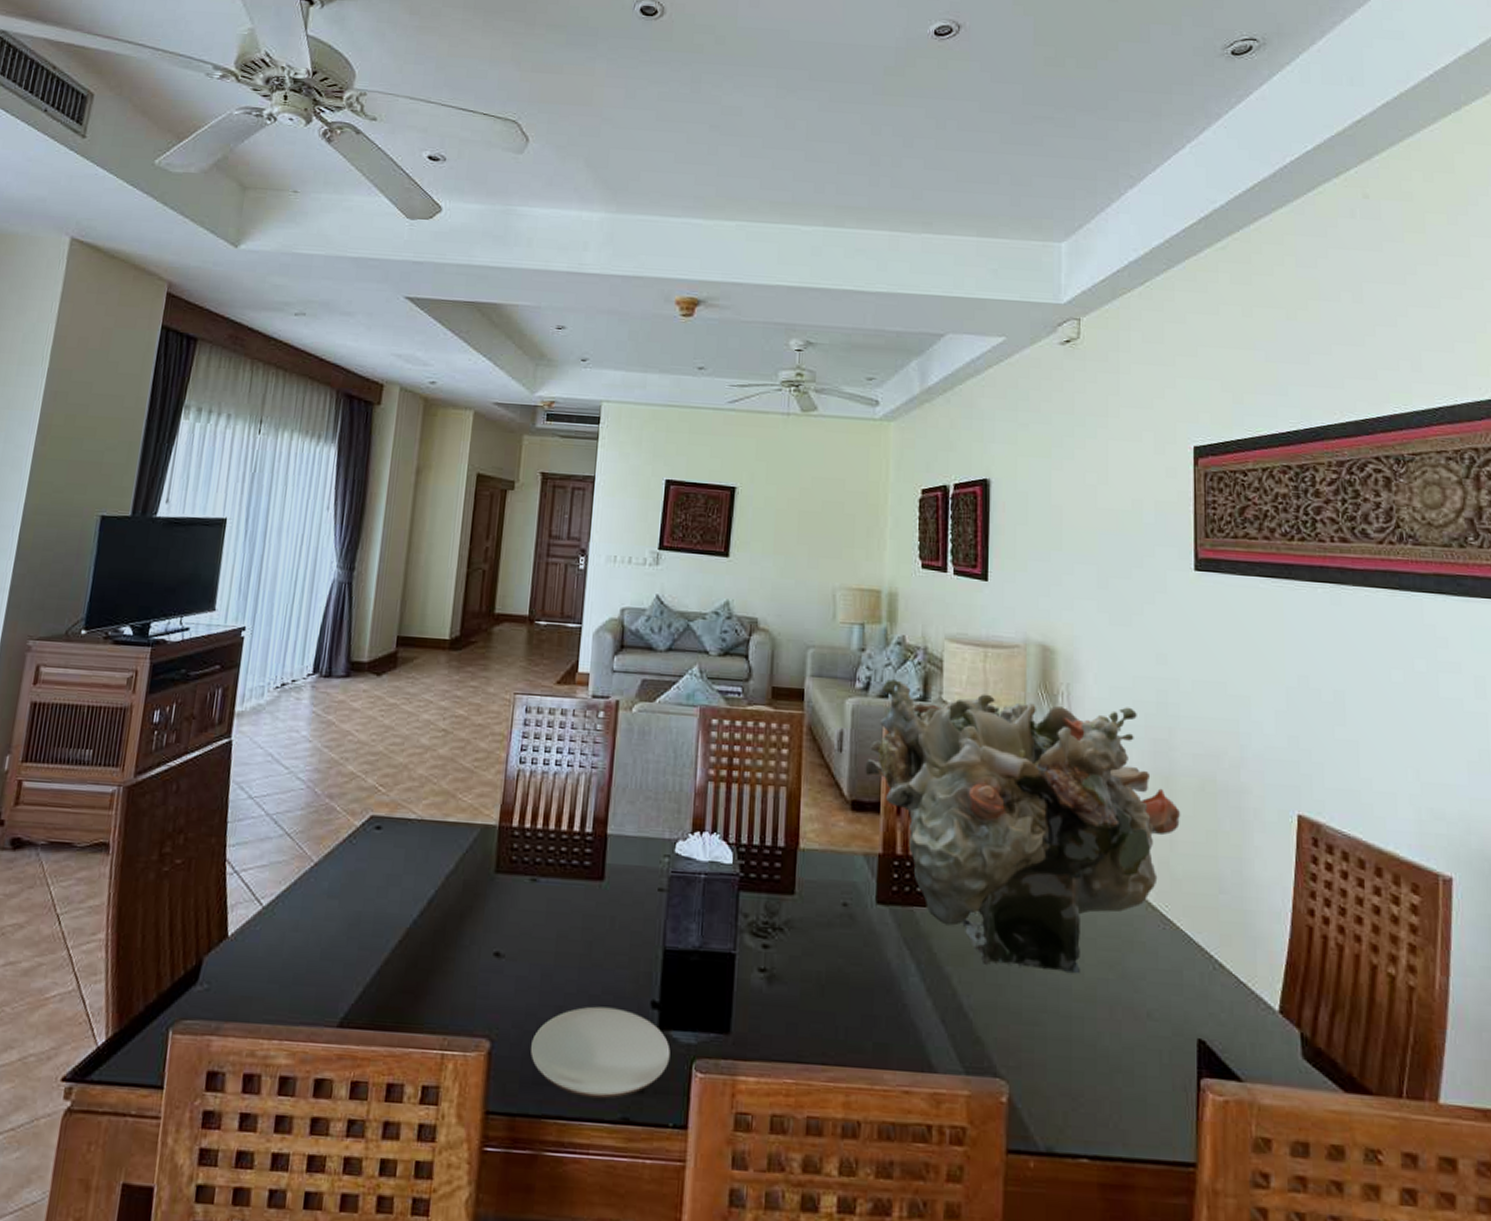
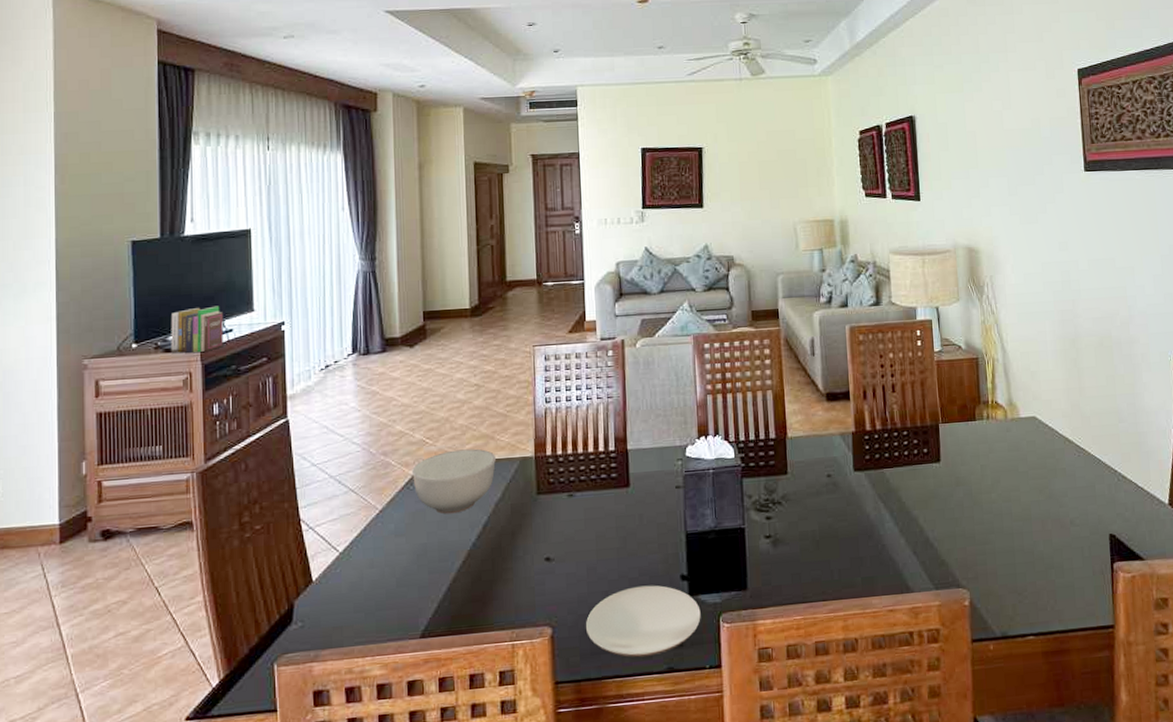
books: none [120,598,183,649] -> present [171,305,224,354]
bowl: none [357,804,454,881] -> present [412,448,496,514]
flower arrangement: present [864,679,1181,973] -> none [833,288,1086,505]

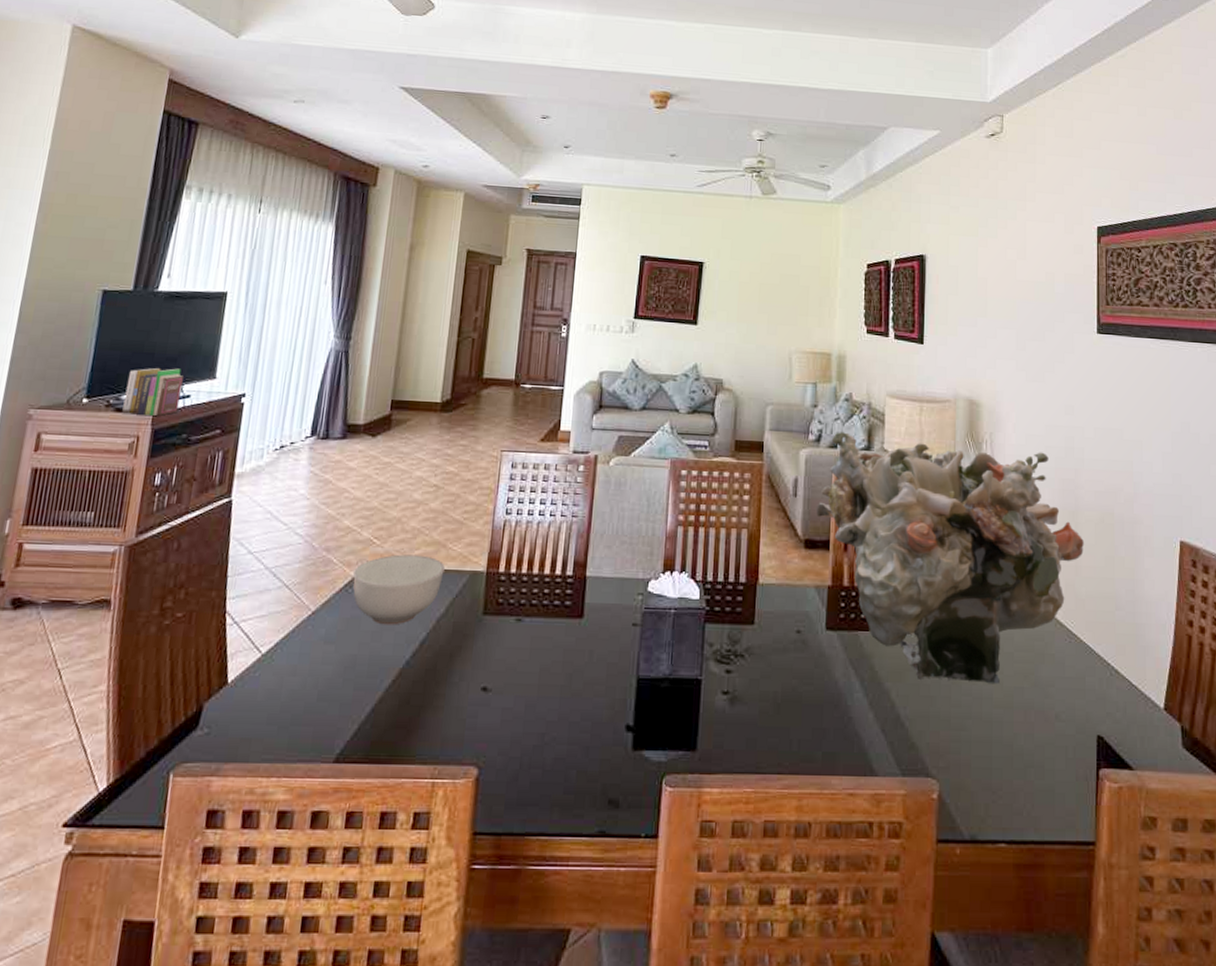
plate: present [586,585,701,657] -> none [515,732,643,815]
flower arrangement: none [833,288,1086,505] -> present [815,432,1085,683]

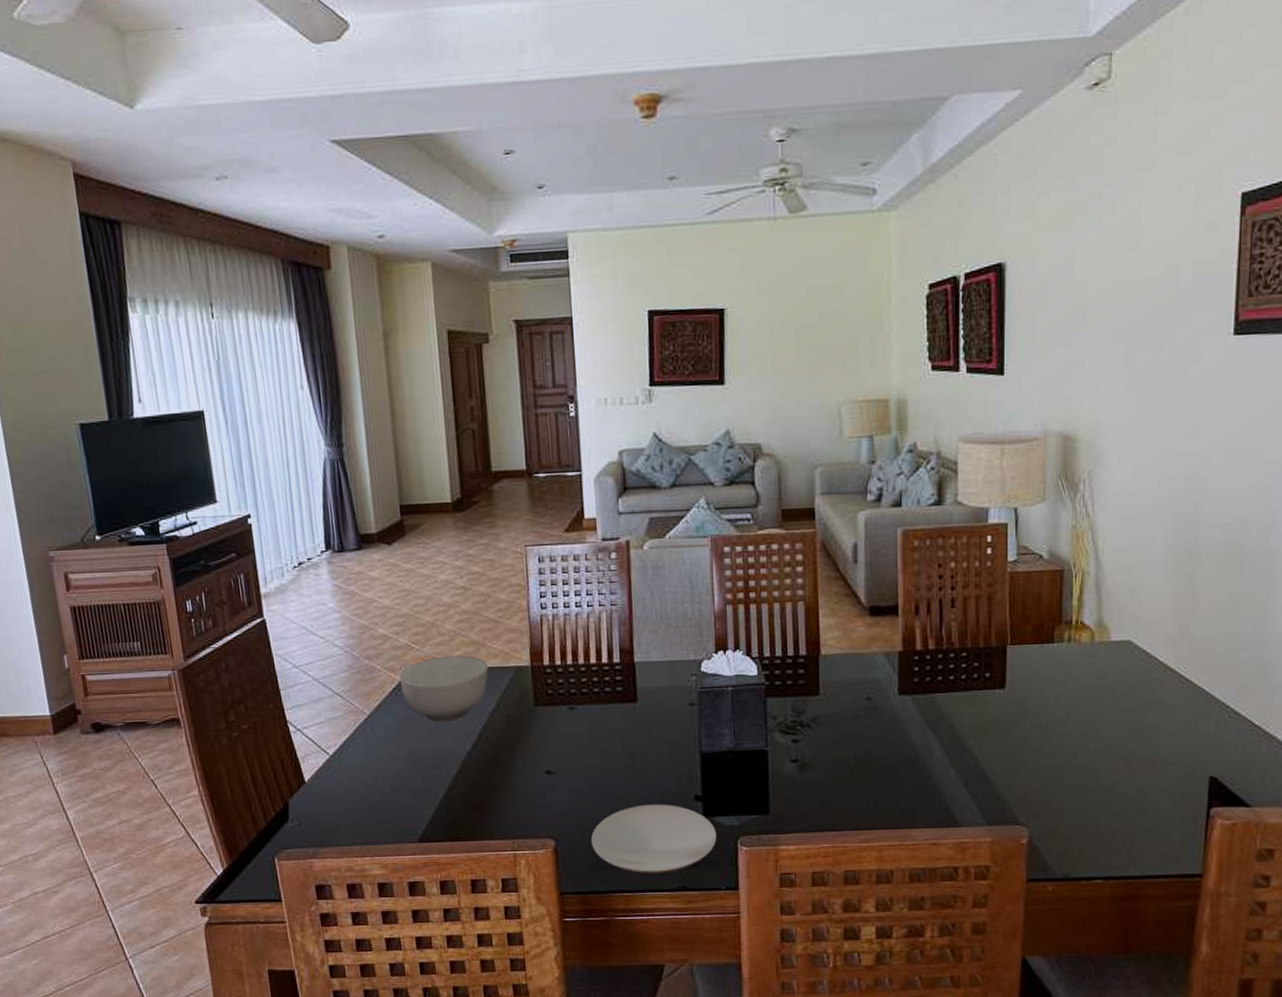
books: present [122,368,185,416] -> none [131,496,189,547]
plate: none [515,732,643,815] -> present [591,804,717,875]
flower arrangement: present [815,432,1085,683] -> none [880,486,1205,735]

